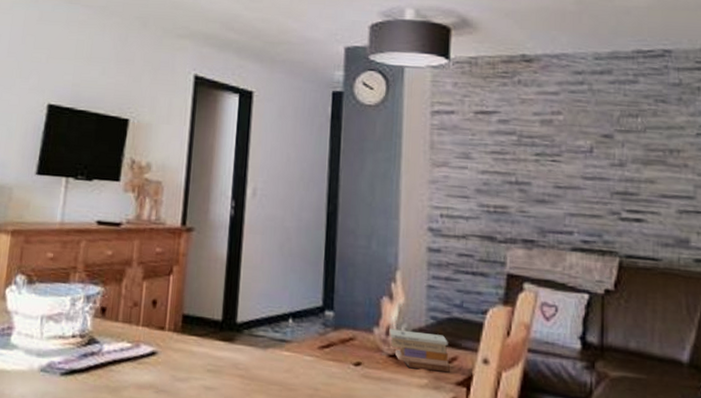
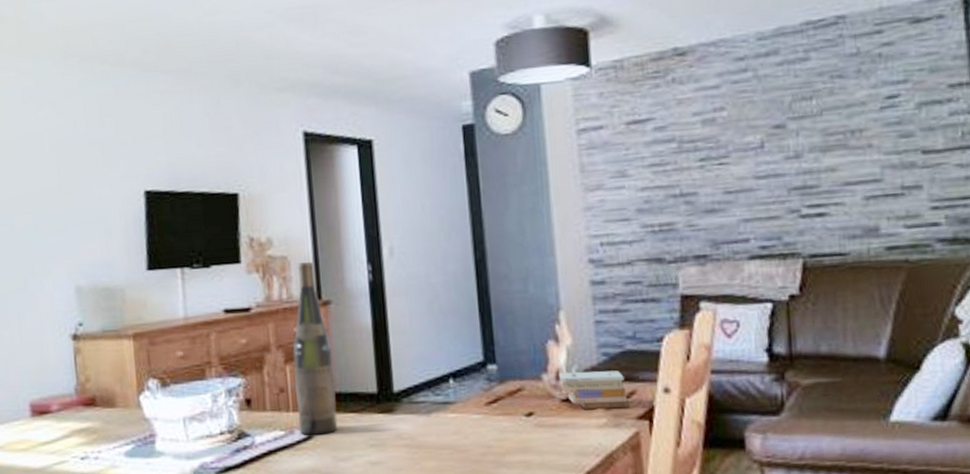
wine bottle: none [145,189,187,353] -> present [292,262,338,436]

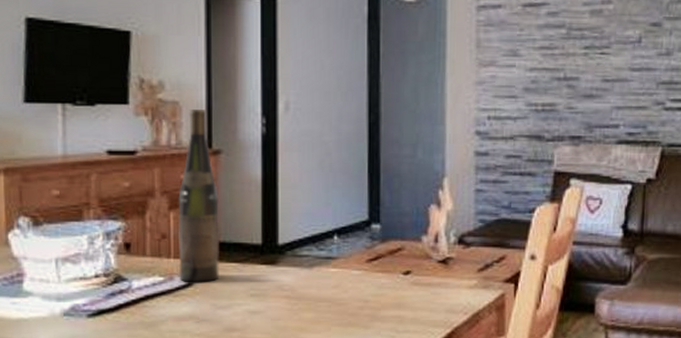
books: present [559,370,629,410] -> none [438,235,498,272]

